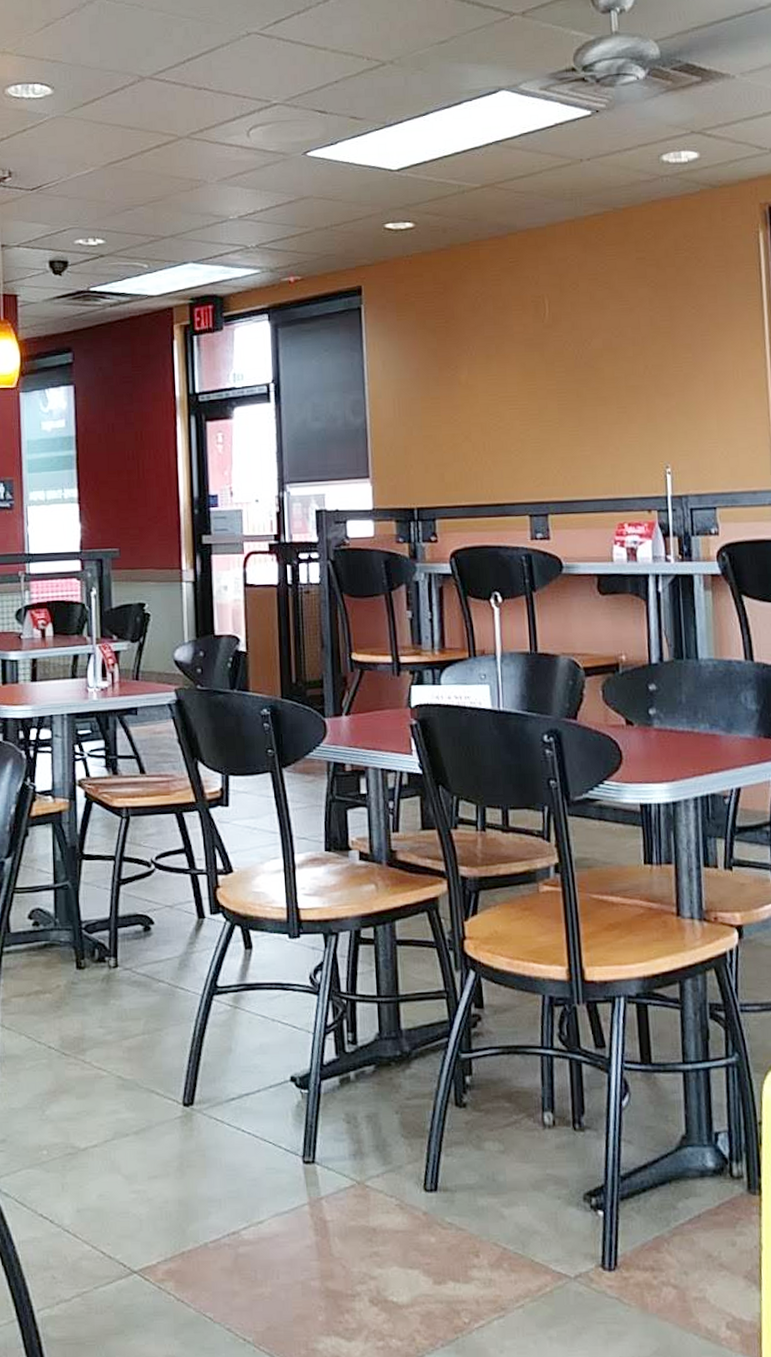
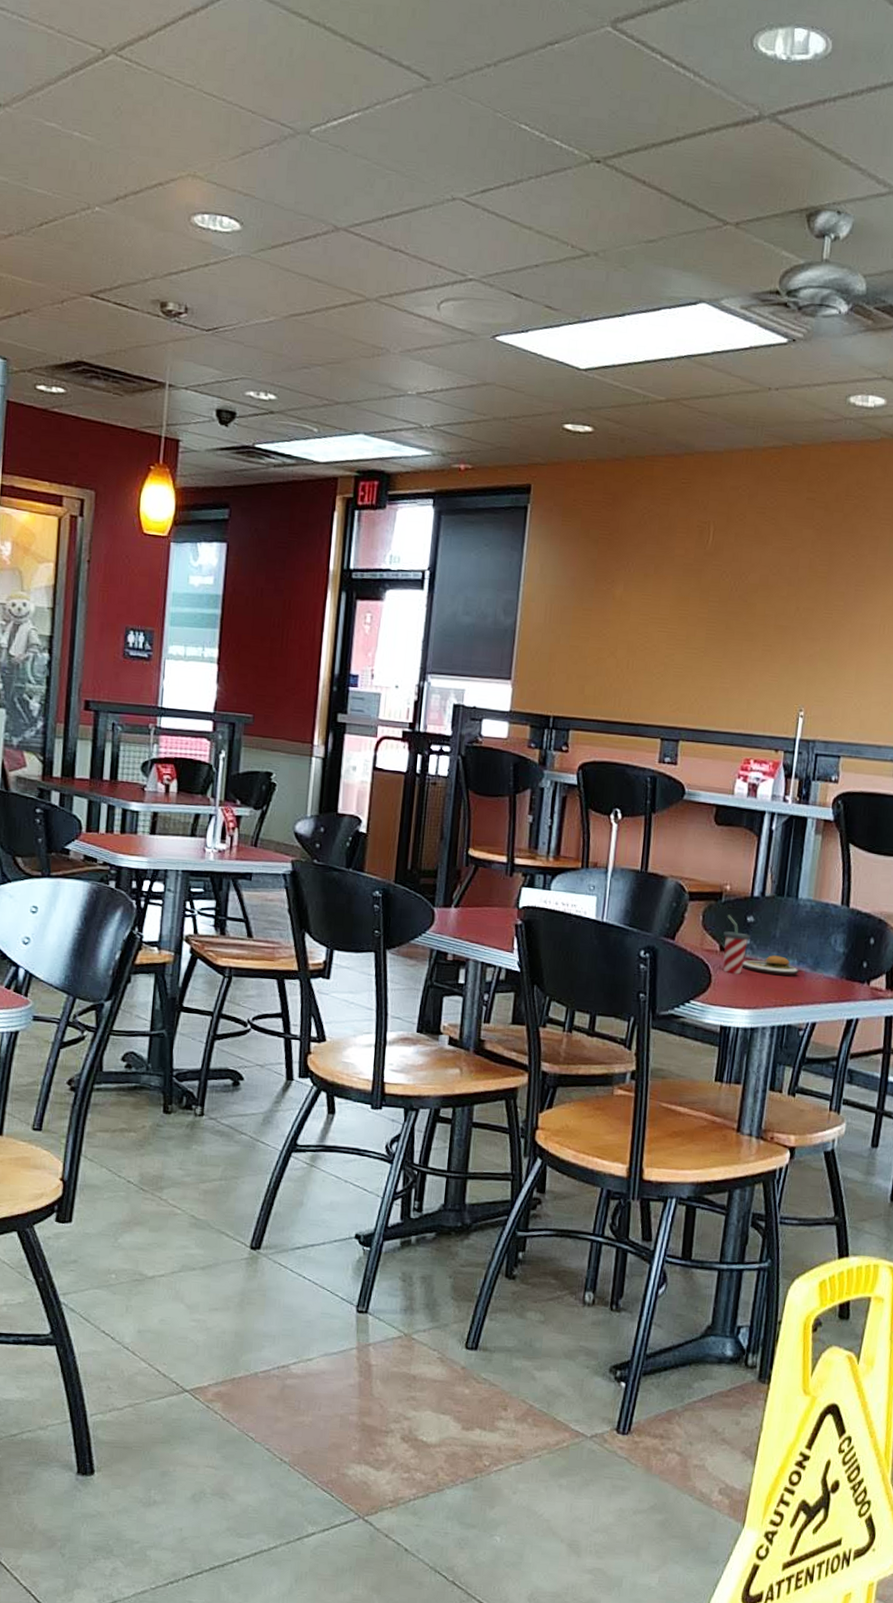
beverage cup: none [627,686,656,748] -> present [722,915,751,975]
hamburger: none [651,722,713,743] -> present [741,955,799,976]

